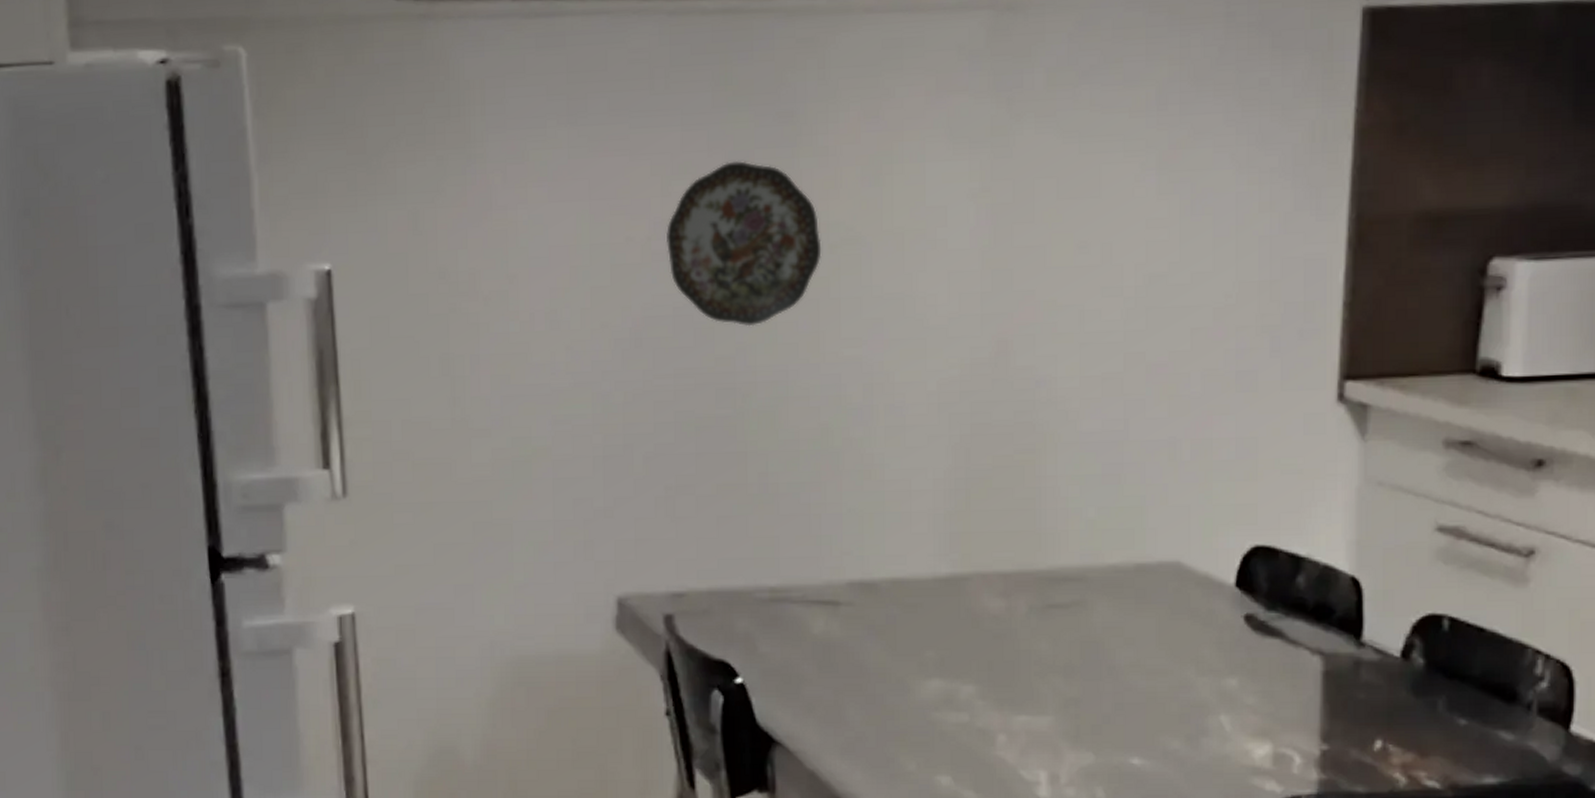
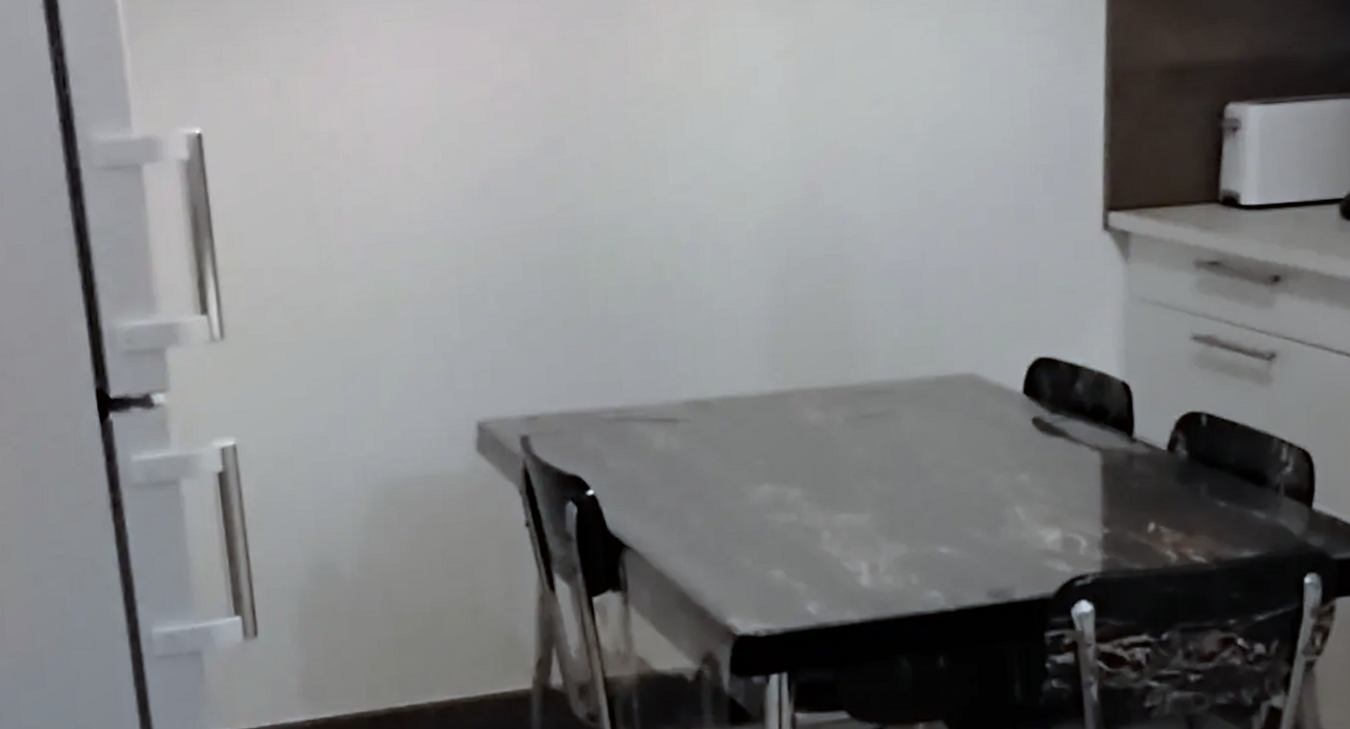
decorative plate: present [666,161,822,327] -> none [508,29,648,177]

